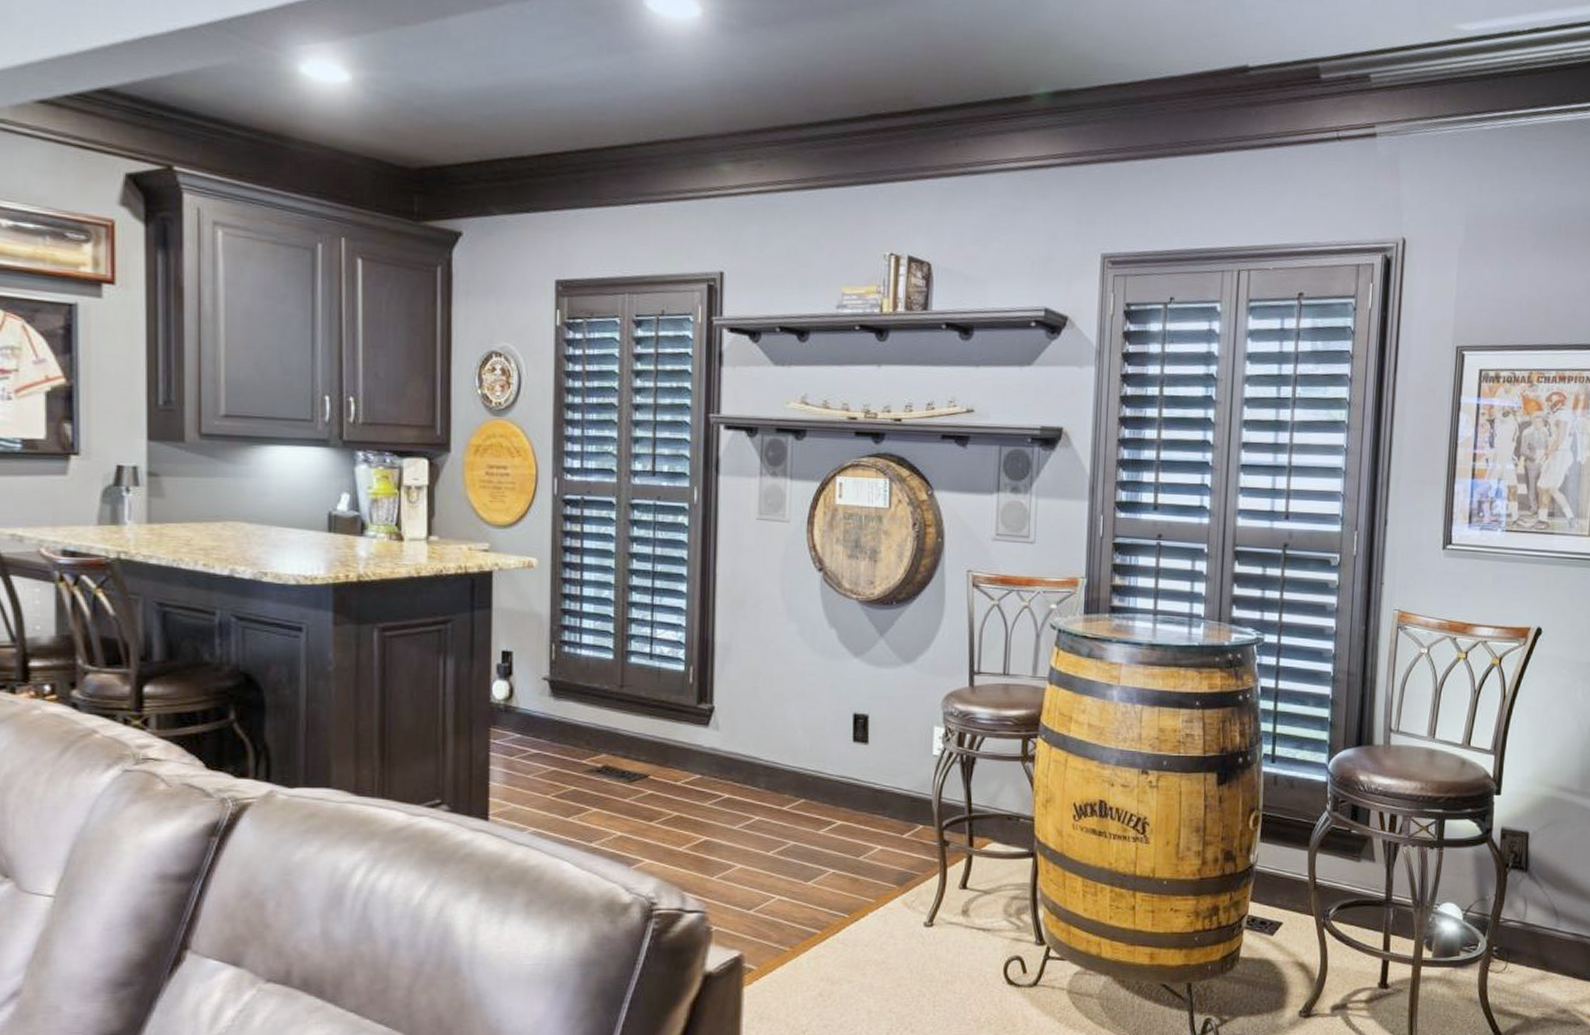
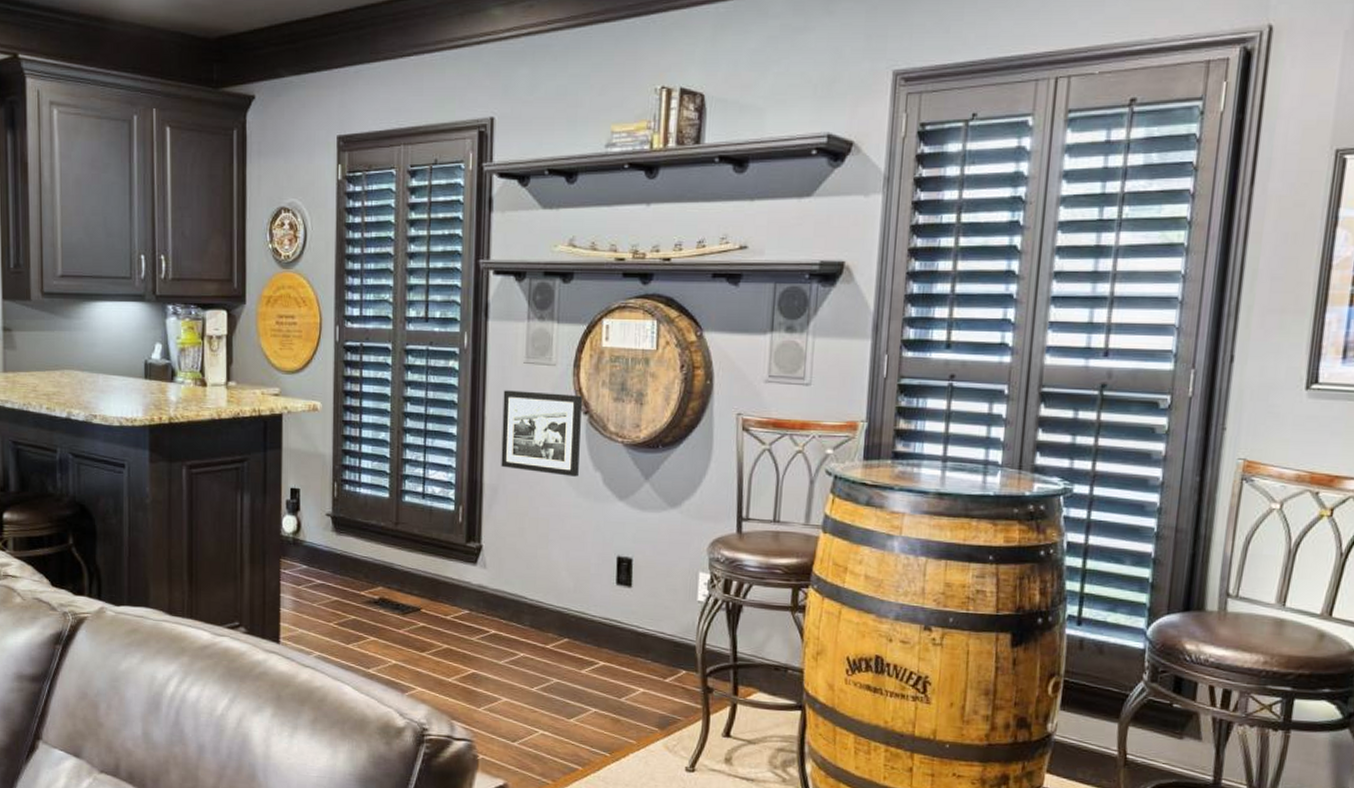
picture frame: none [733,547,816,634] -> present [501,390,582,477]

